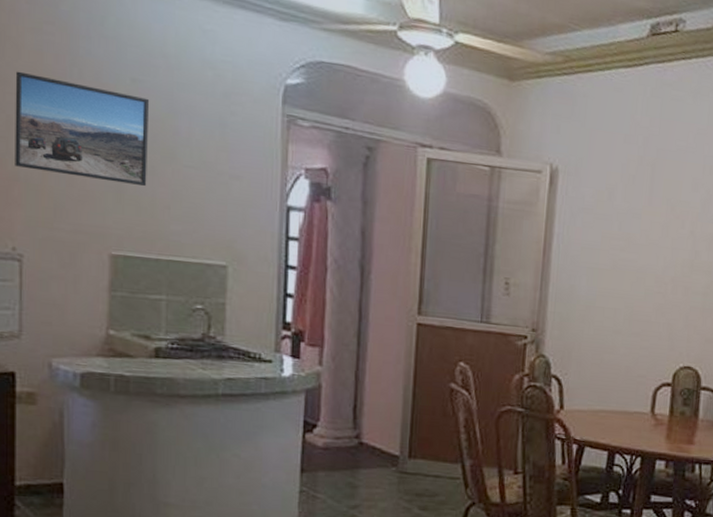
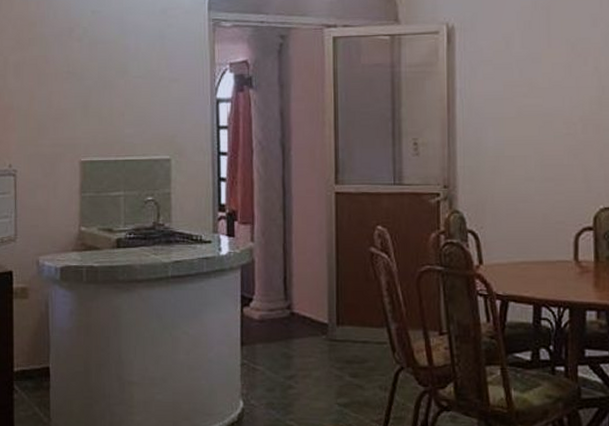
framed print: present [15,71,150,186] -> none [9,20,106,99]

